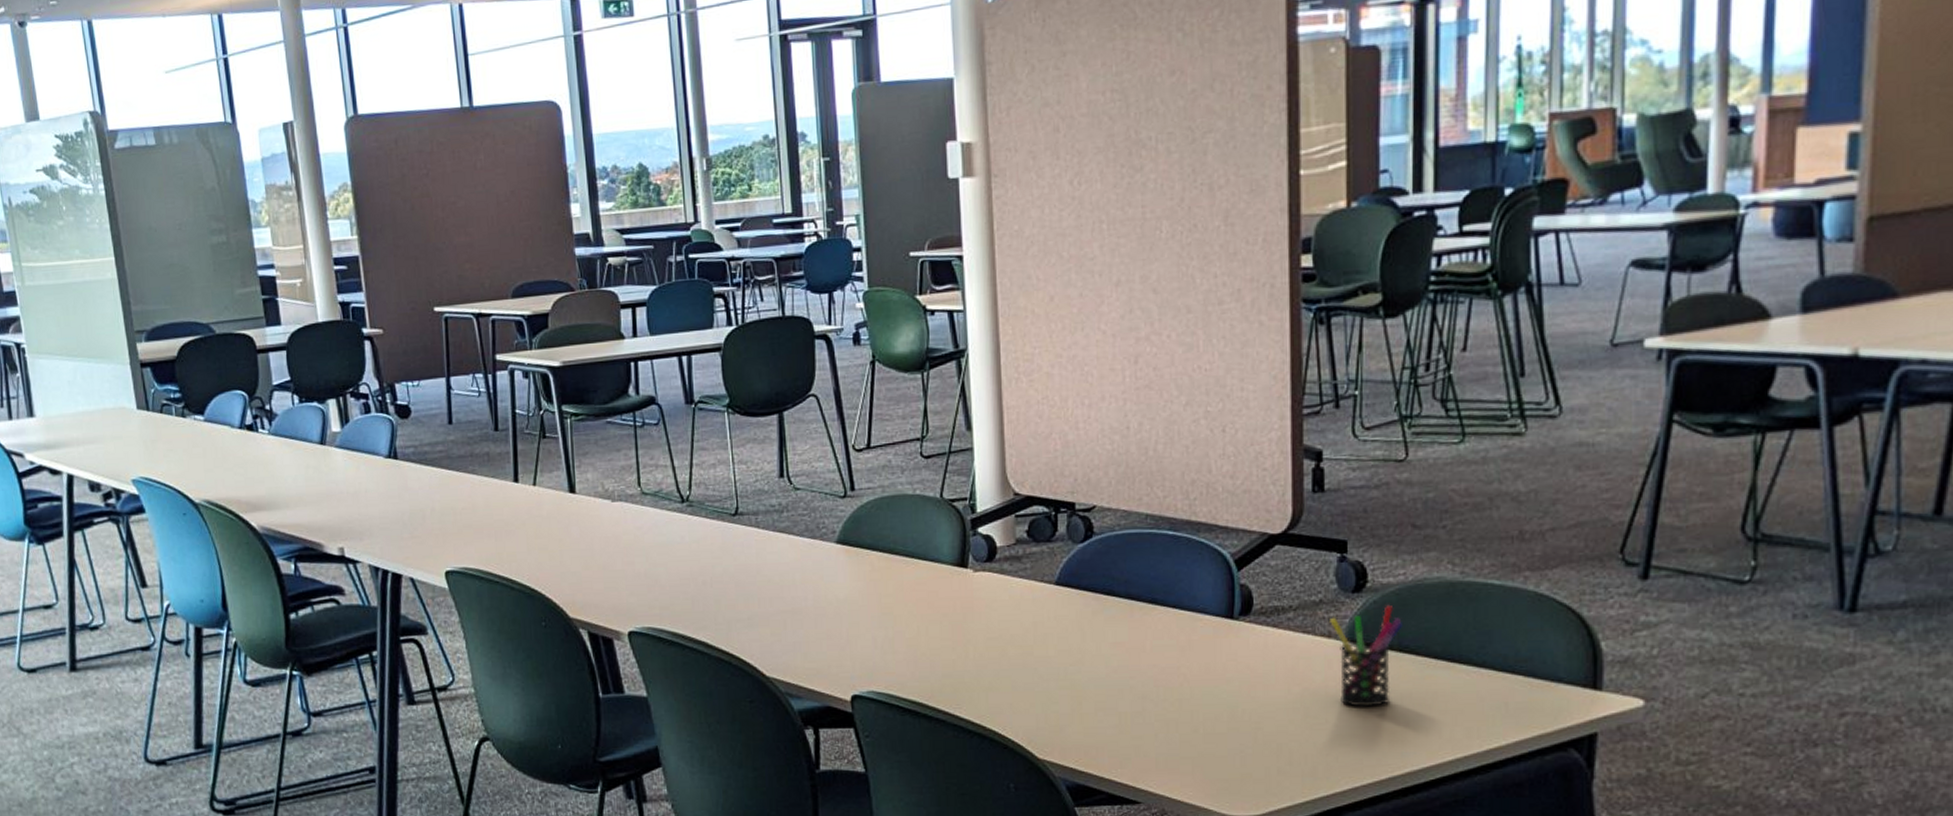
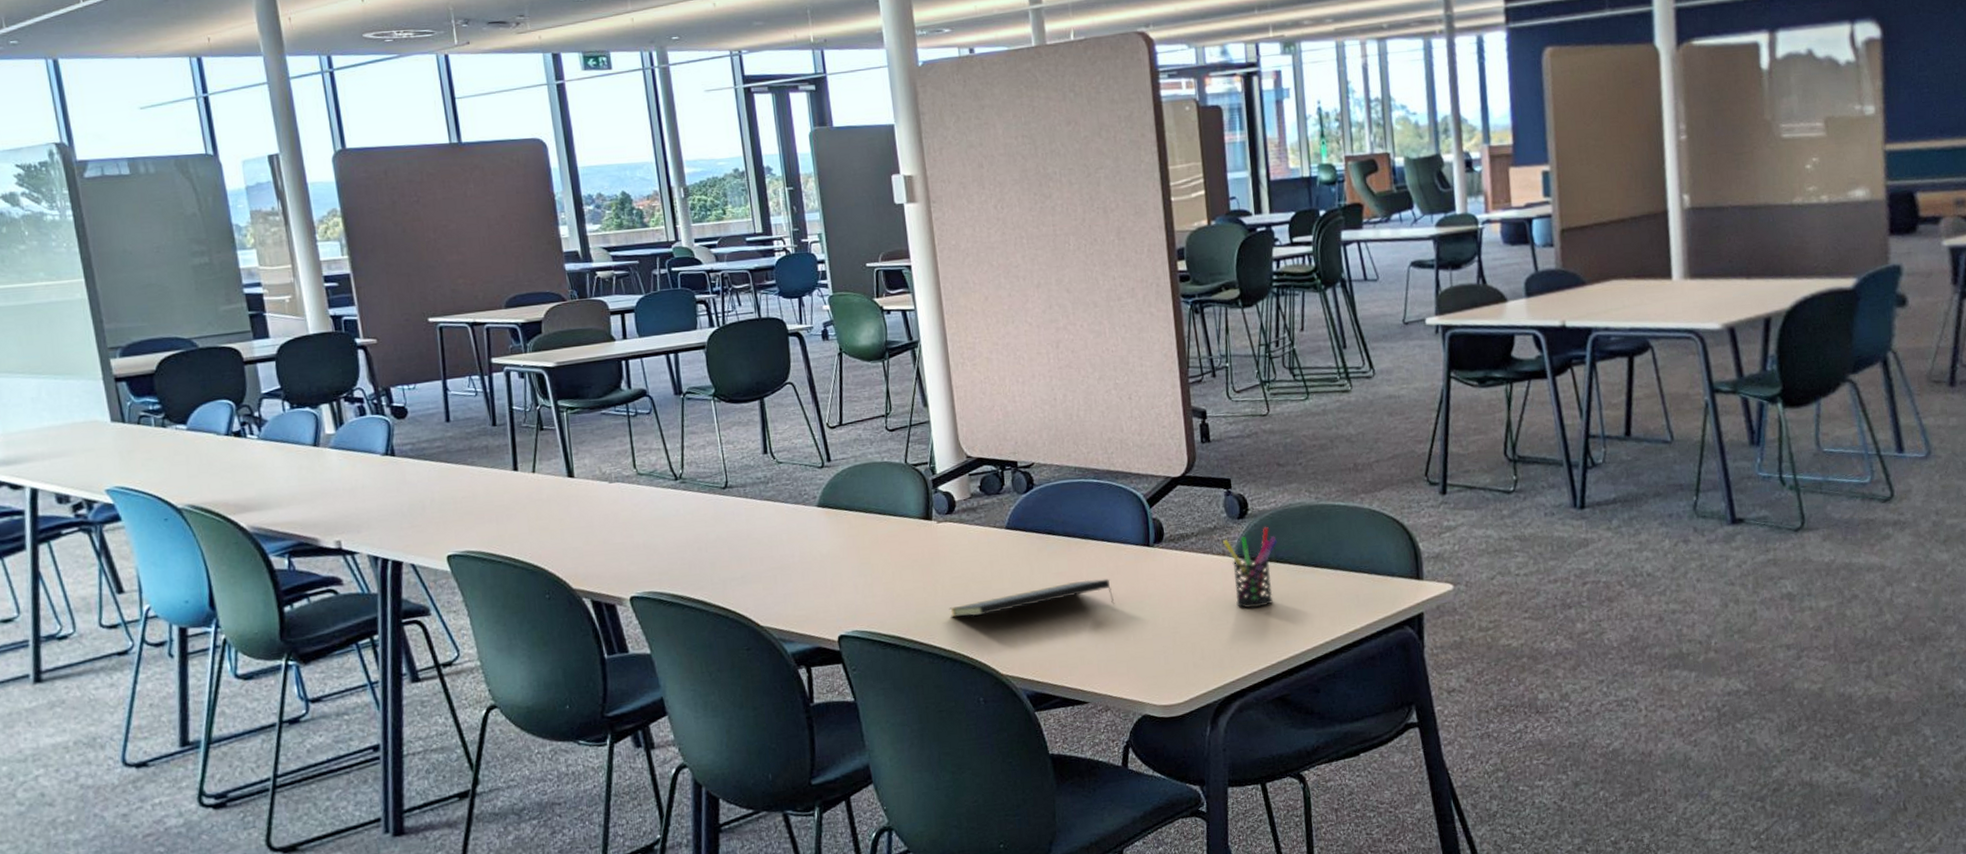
notepad: none [980,654,1184,688] -> present [949,578,1115,617]

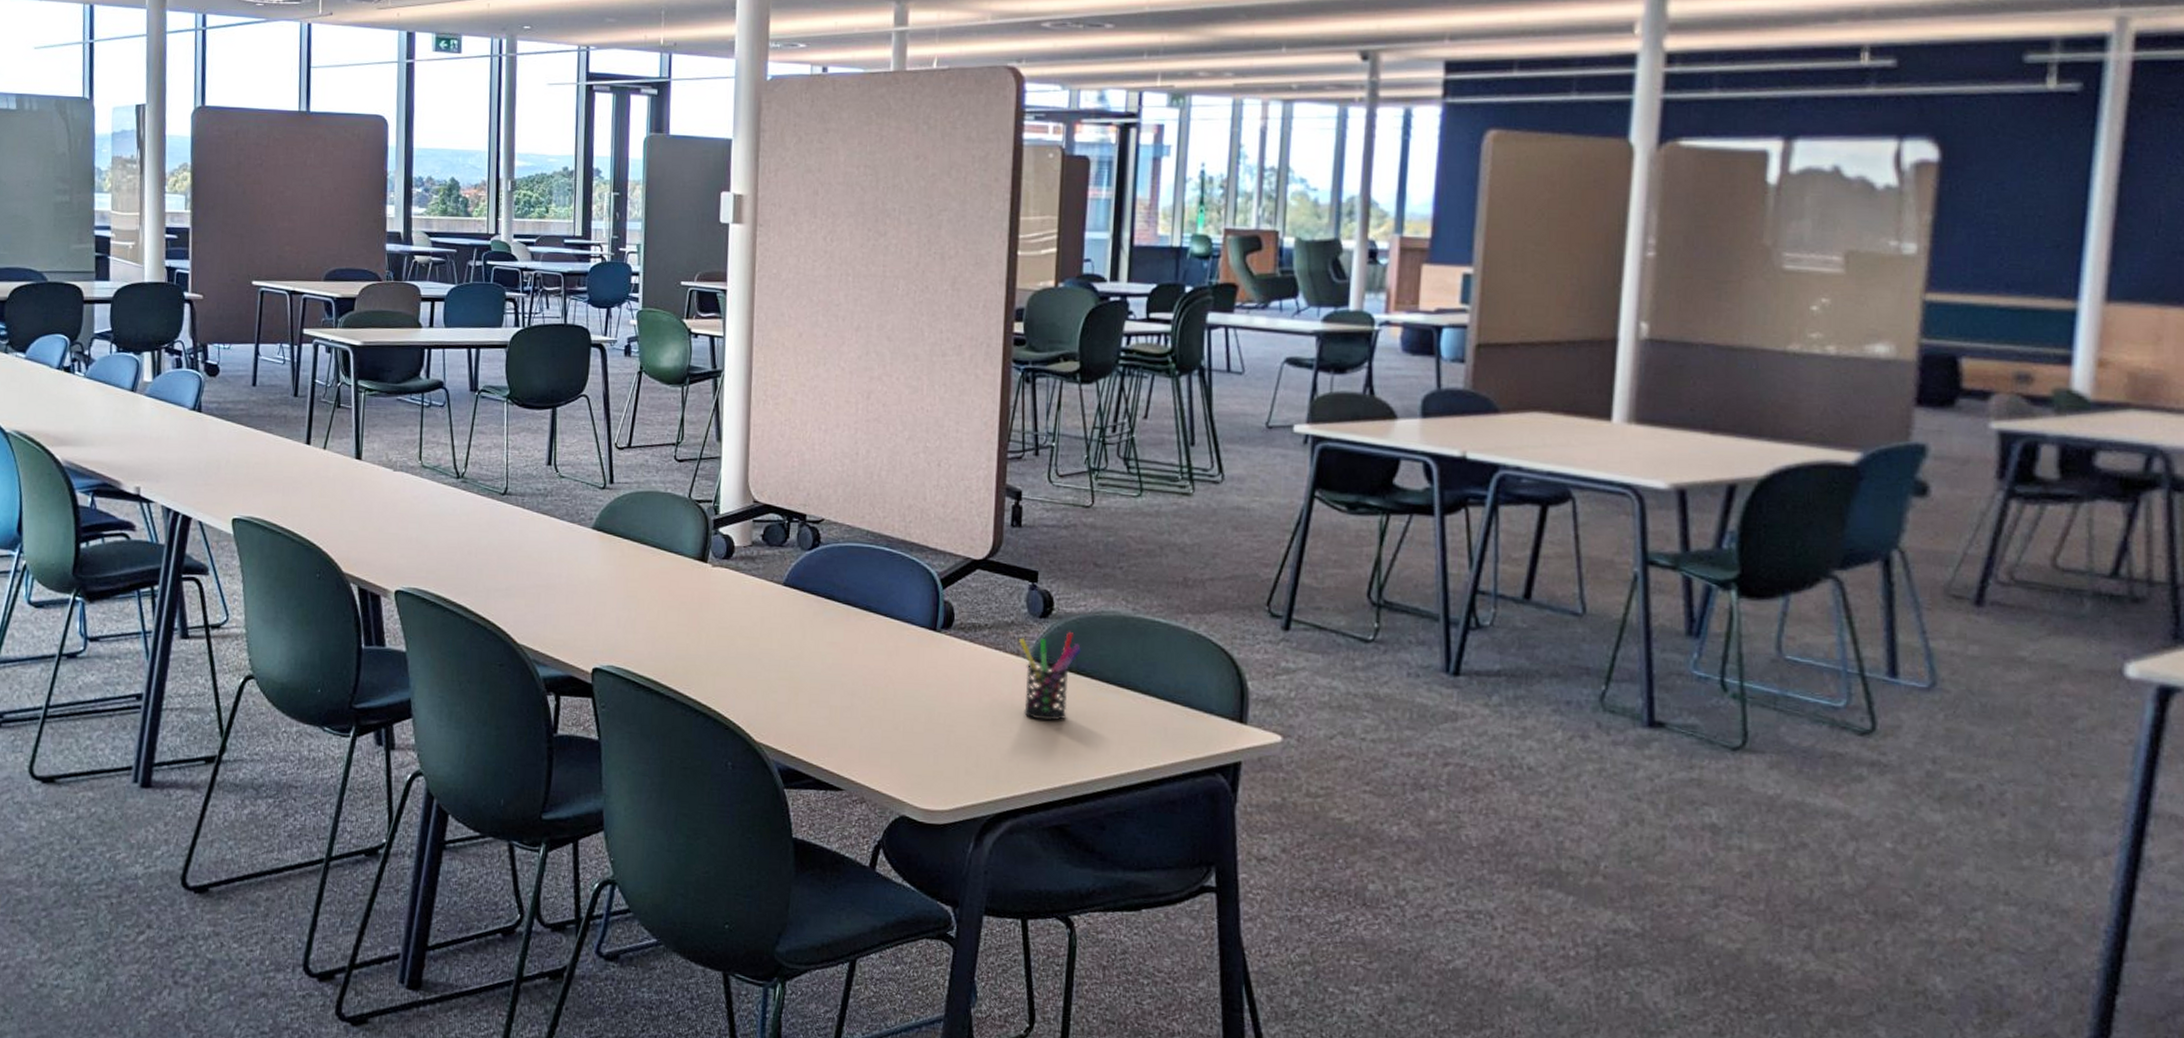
notepad: present [949,578,1115,617] -> none [710,654,889,689]

